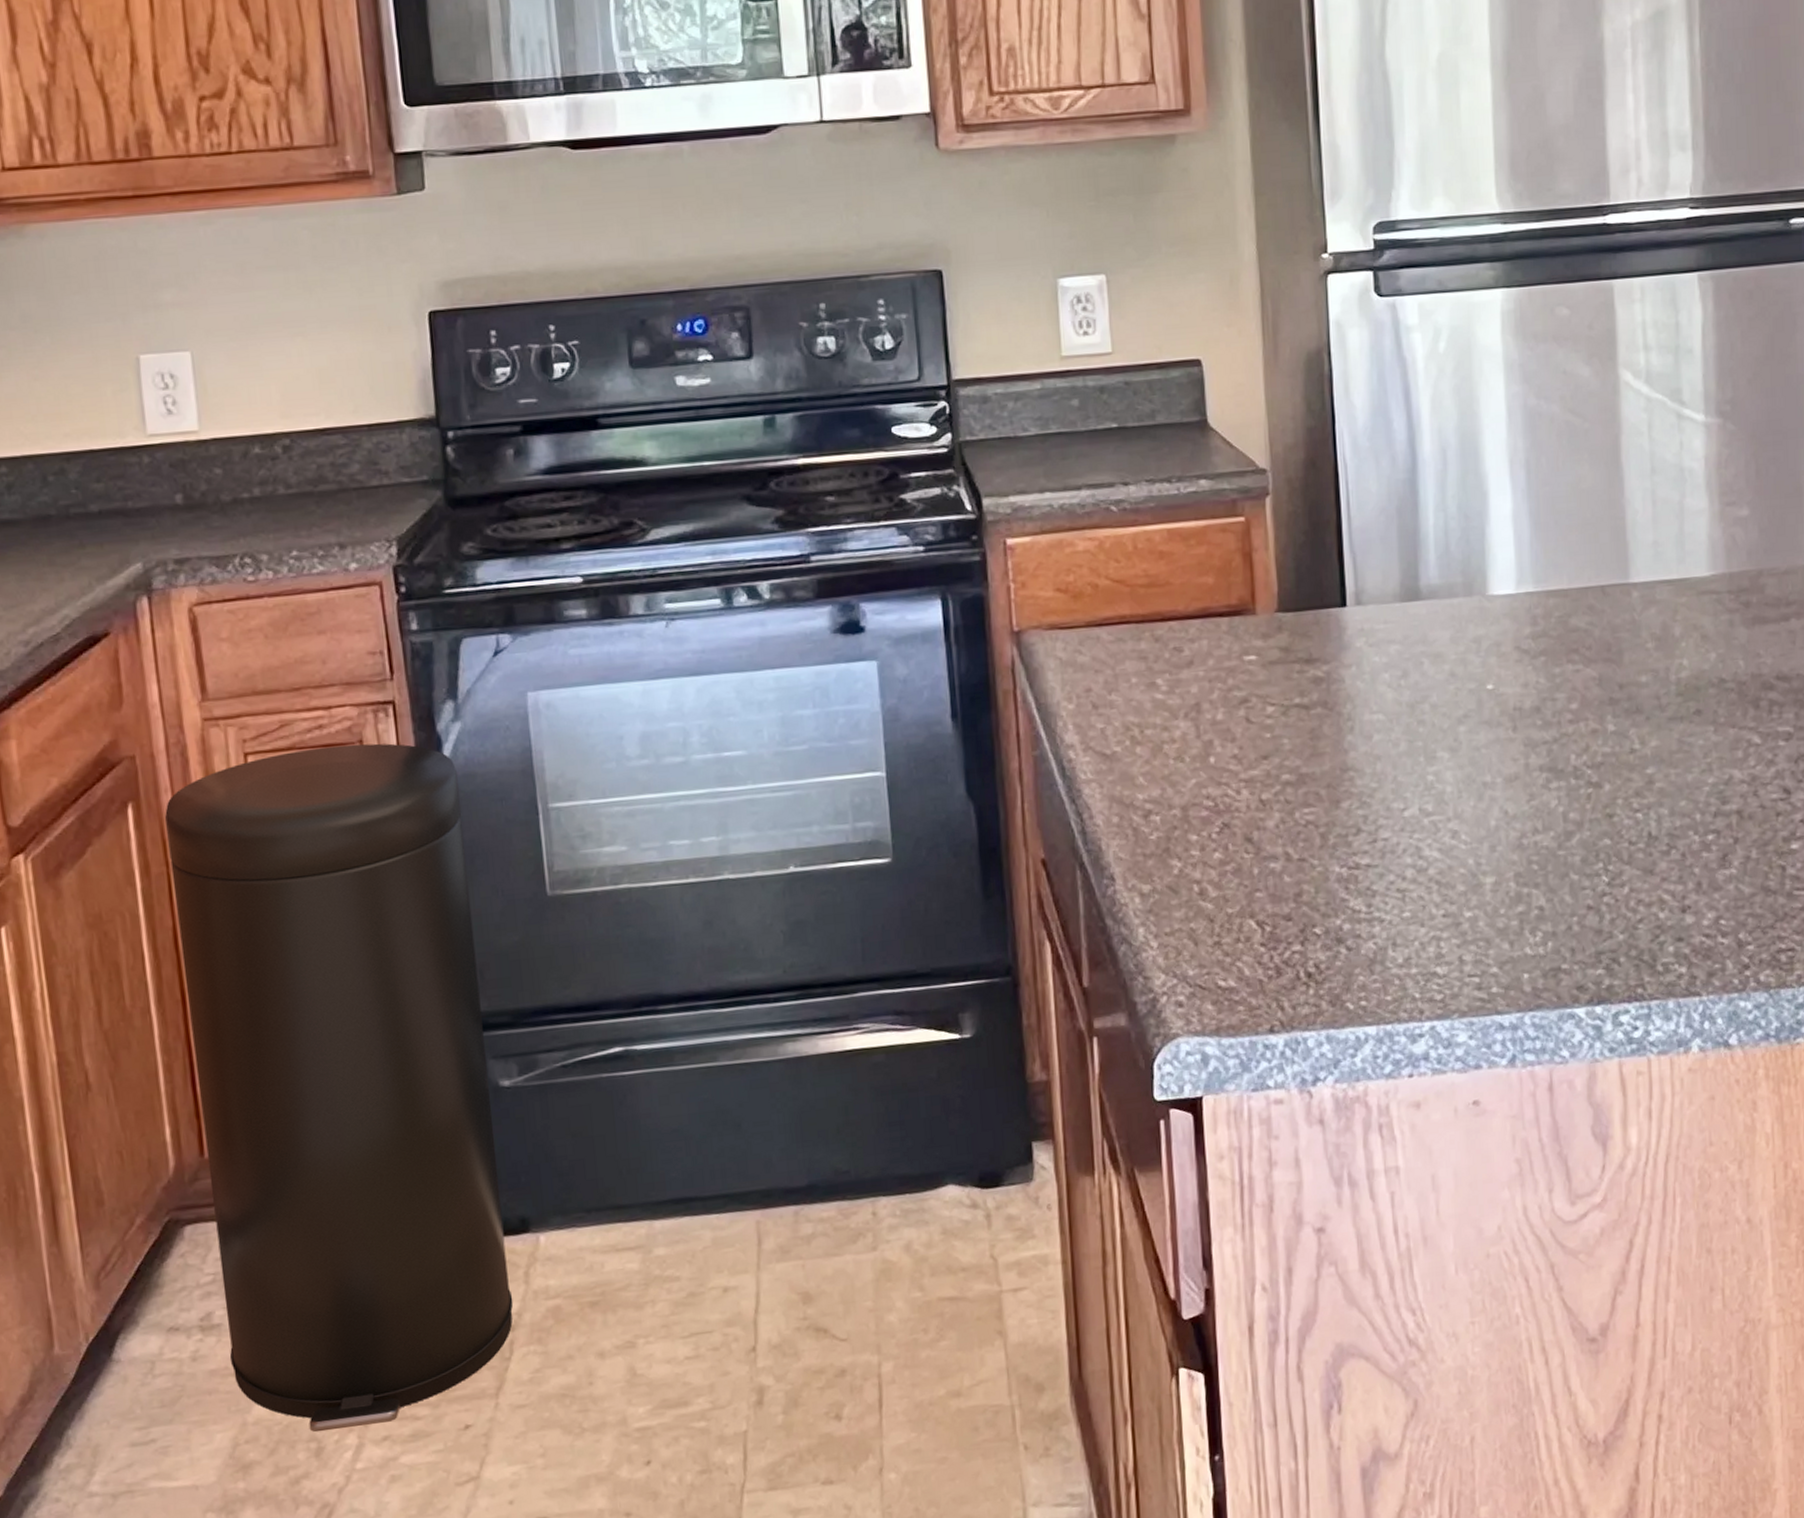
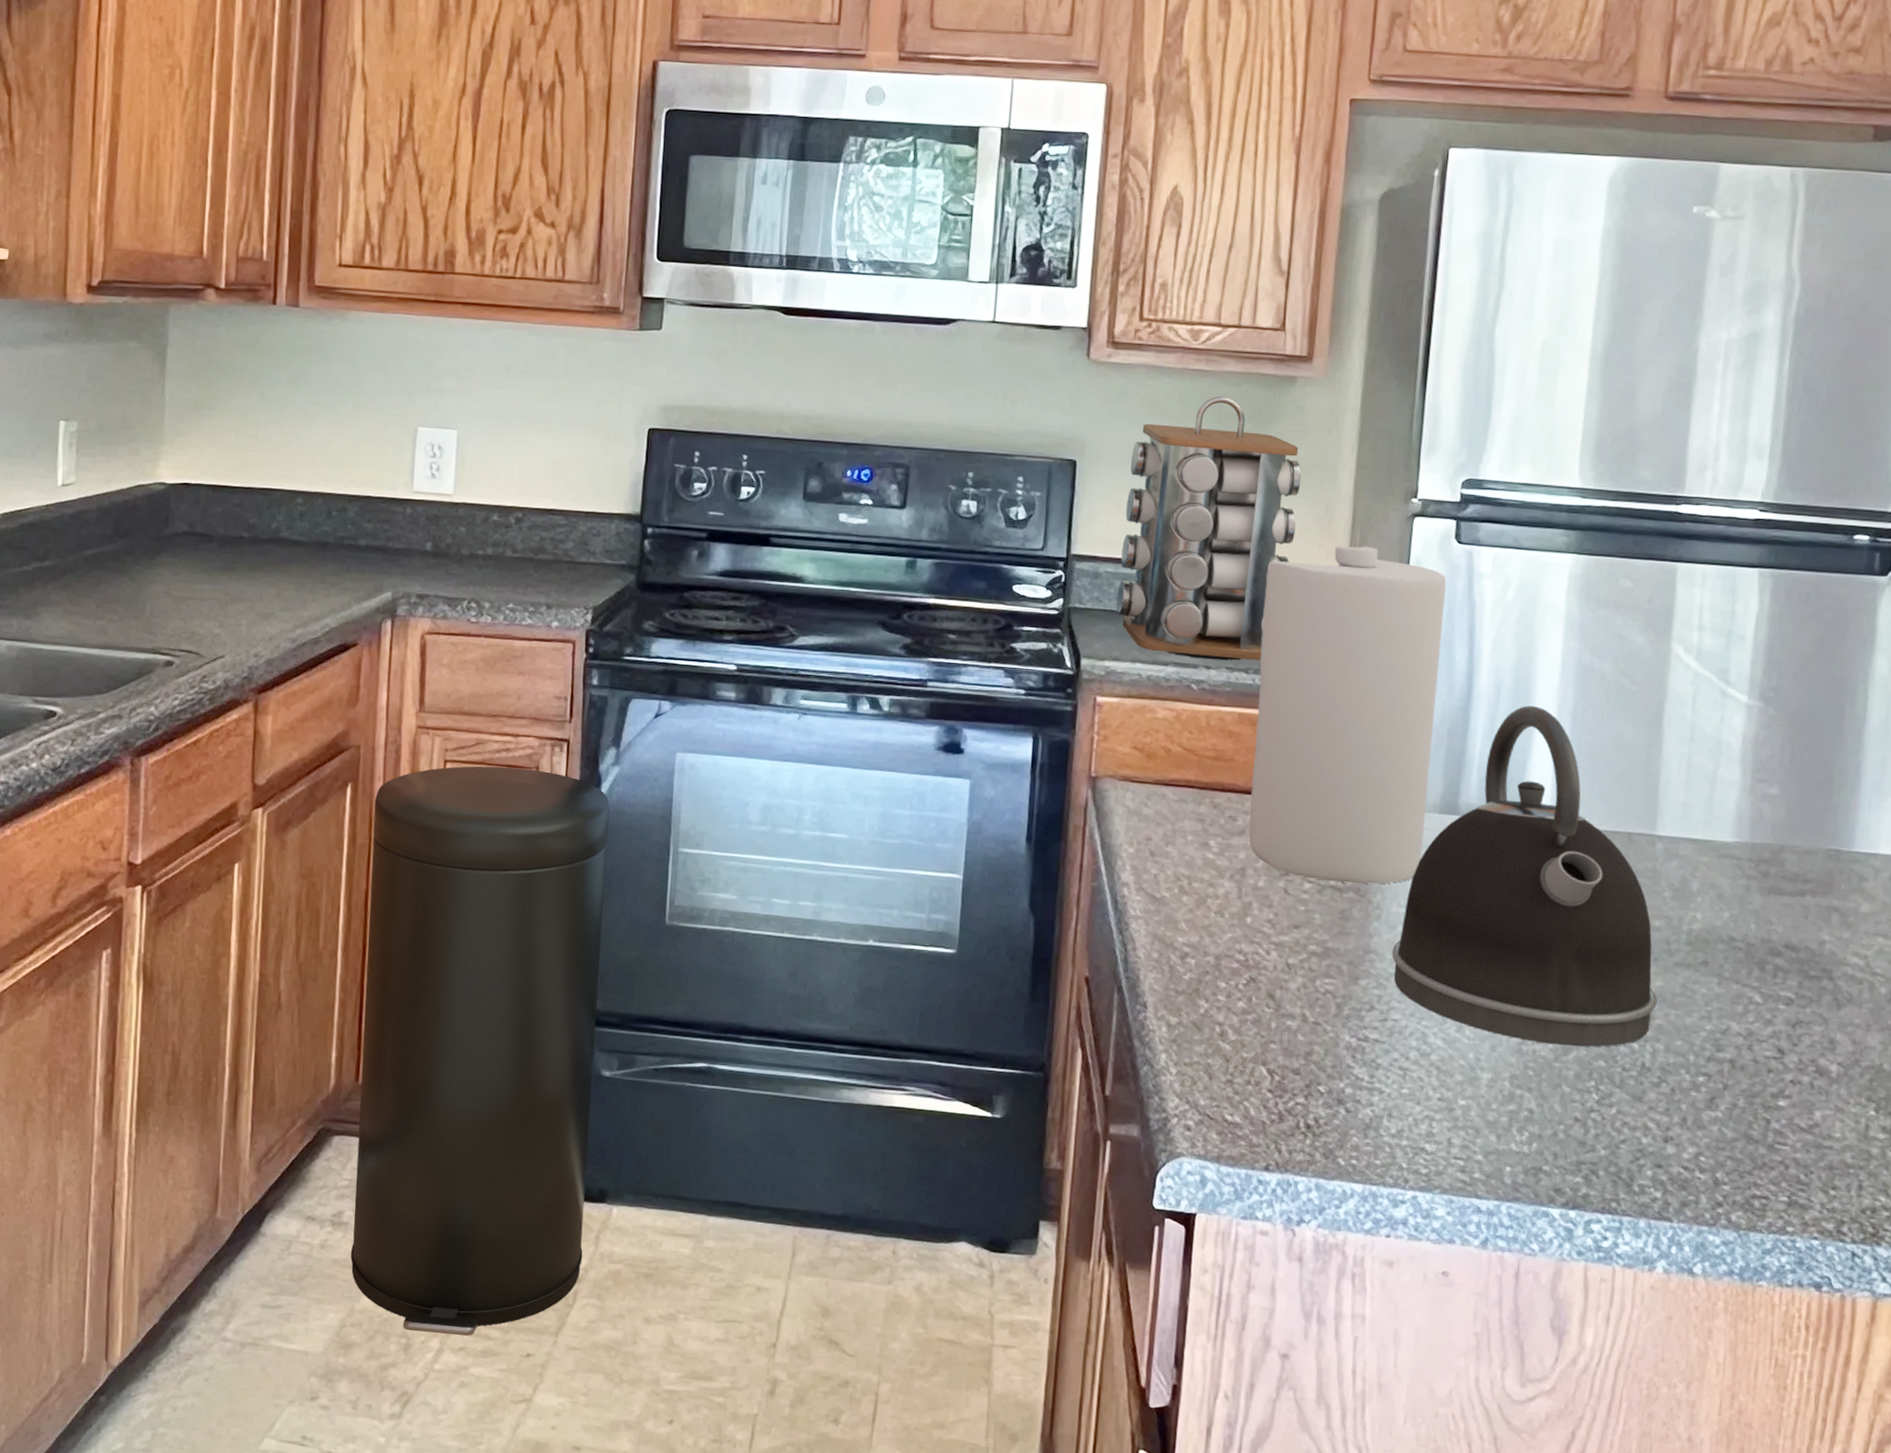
spice rack: none [1003,169,1200,476] -> present [1116,396,1302,661]
paper towel holder: none [1175,316,1388,701] -> present [1248,545,1447,885]
kettle: none [1371,464,1655,834] -> present [1391,705,1658,1047]

